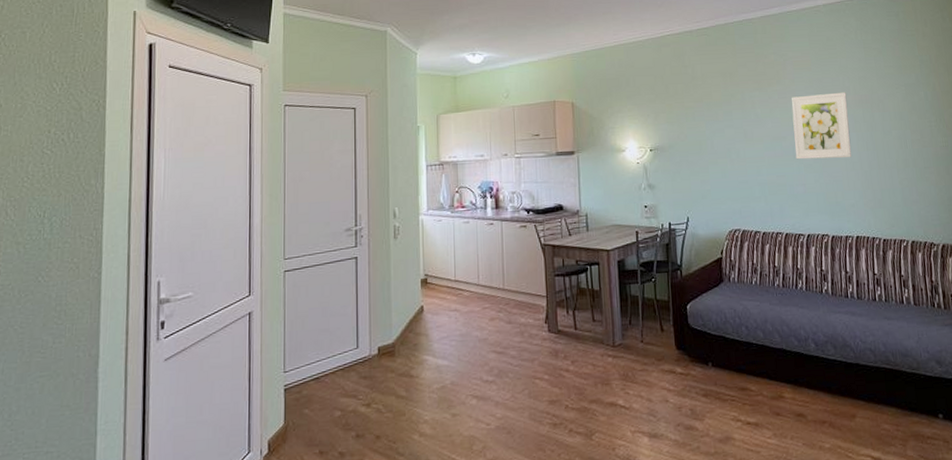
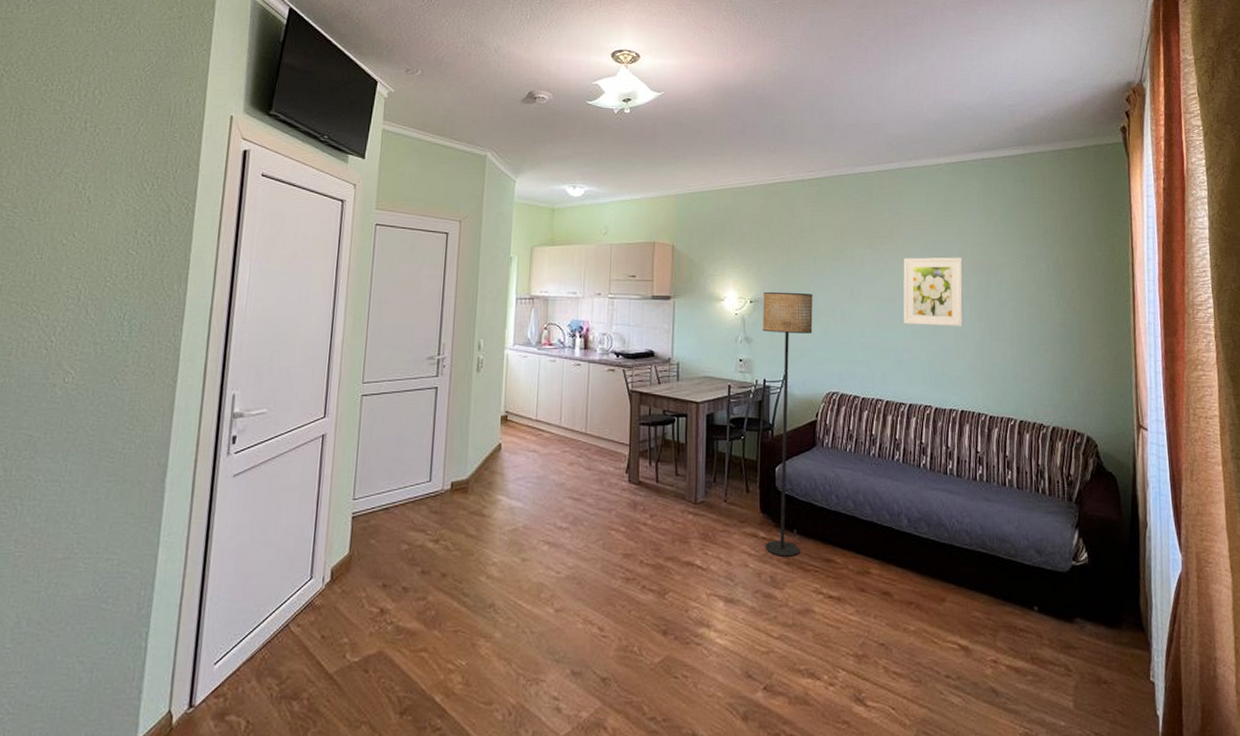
floor lamp: none [662,138,716,390] -> present [762,291,813,557]

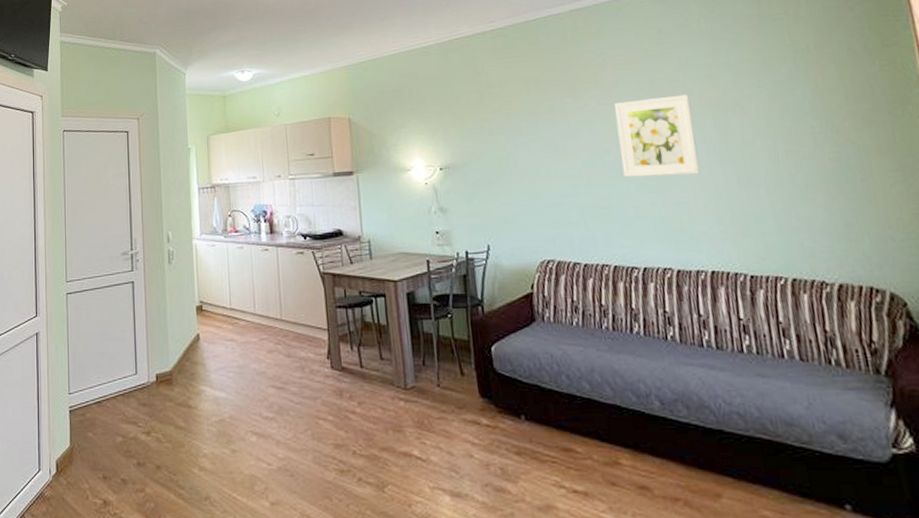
floor lamp: present [762,291,813,557] -> none [454,154,531,446]

